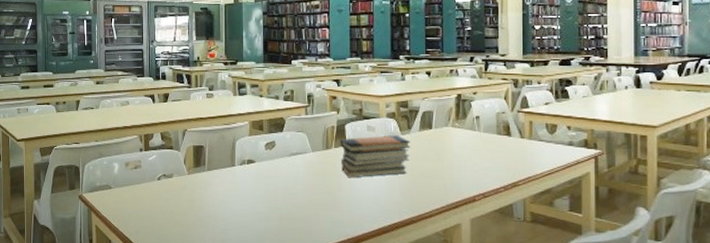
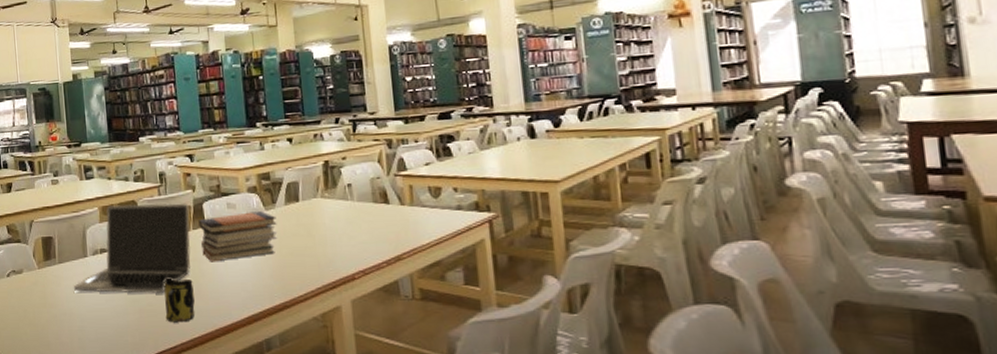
laptop: none [219,121,333,204] -> present [73,203,192,294]
mug: none [303,190,331,231] -> present [164,278,195,323]

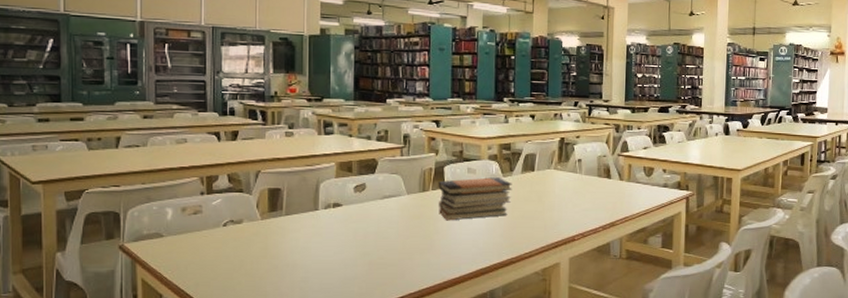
laptop: present [73,203,192,294] -> none [299,162,431,248]
mug: present [164,278,195,323] -> none [395,233,426,275]

